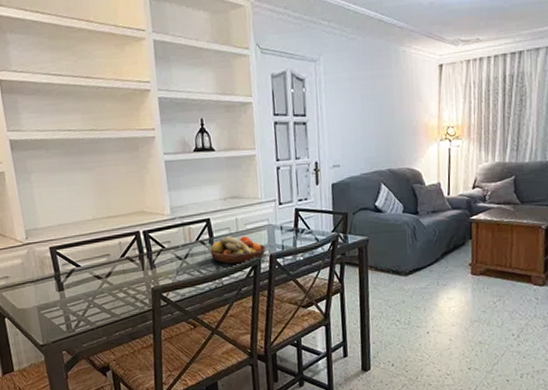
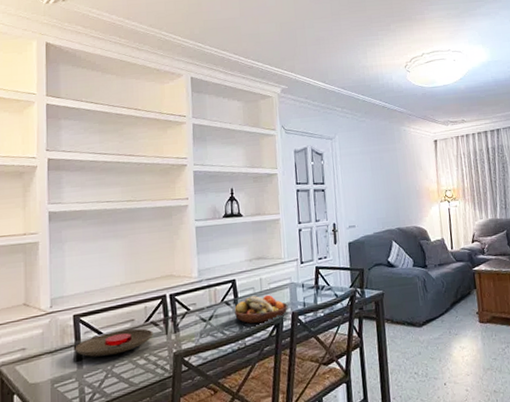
plate: none [55,263,130,288] -> present [74,328,153,357]

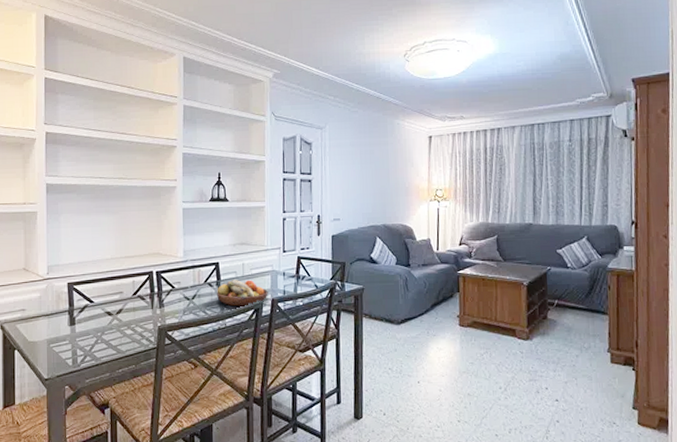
plate: present [74,328,153,357] -> none [68,300,140,323]

